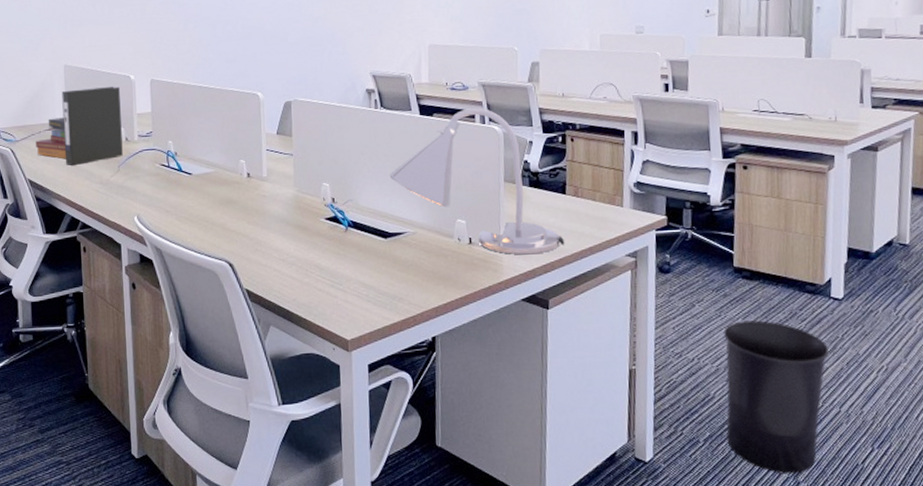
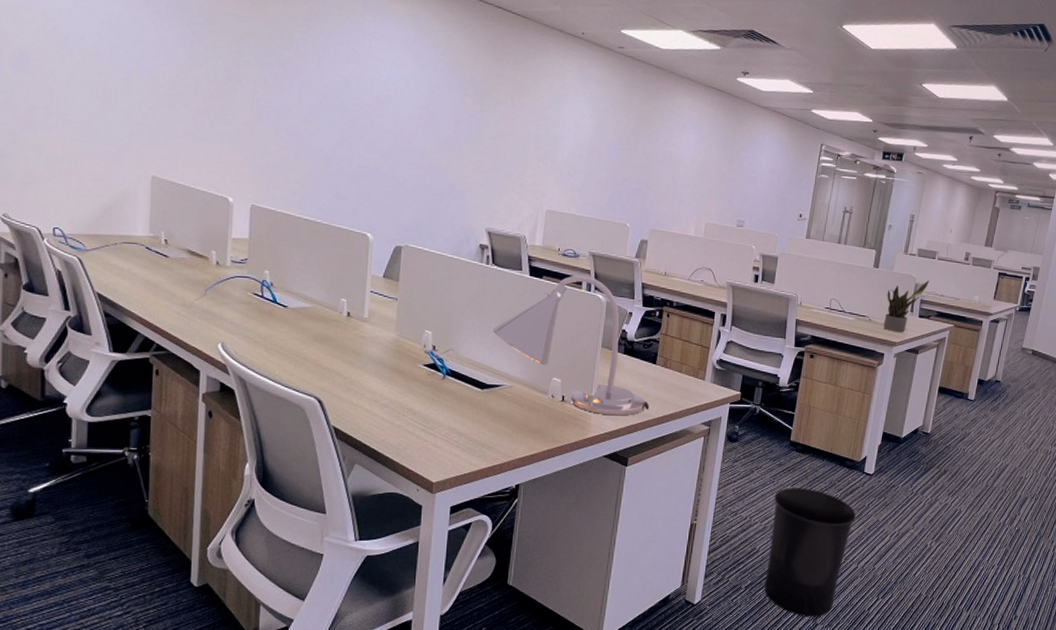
books: present [36,117,66,159] -> none [109,231,146,276]
binder: present [62,86,123,165] -> none [143,203,215,284]
potted plant: none [827,64,879,129] -> present [883,281,930,333]

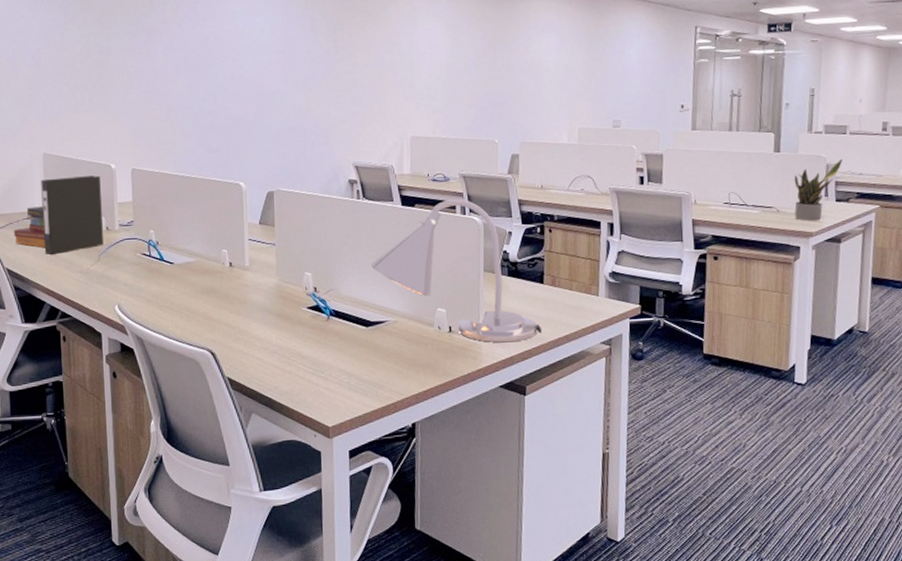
books: none [109,231,146,276] -> present [14,206,45,248]
binder: none [143,203,215,284] -> present [41,175,103,254]
waste bin: present [764,487,856,616] -> none [693,405,792,550]

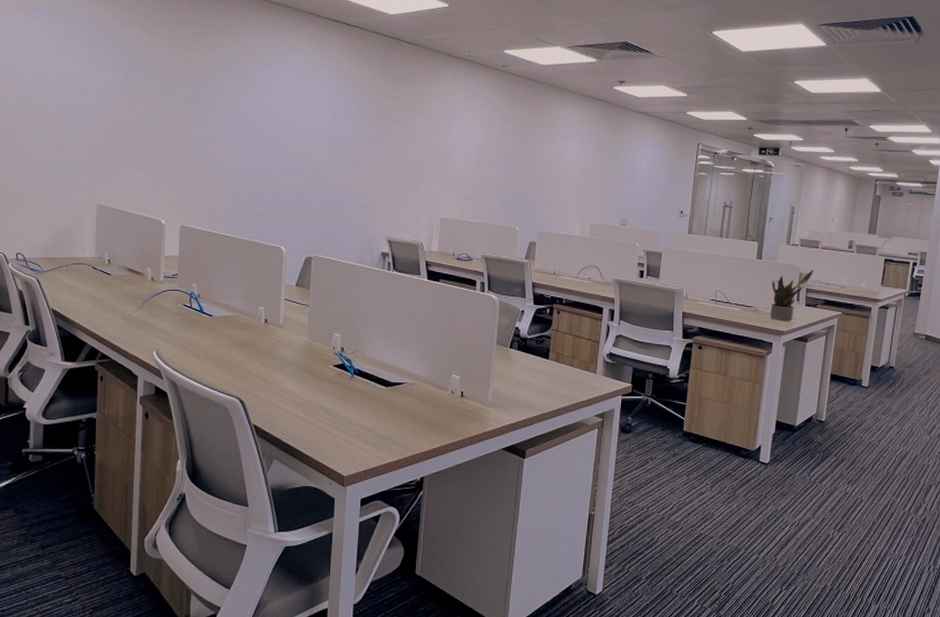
books: present [14,206,45,248] -> none [62,253,93,293]
binder: present [41,175,103,254] -> none [90,228,150,299]
table lamp: present [371,199,541,343] -> none [395,277,543,410]

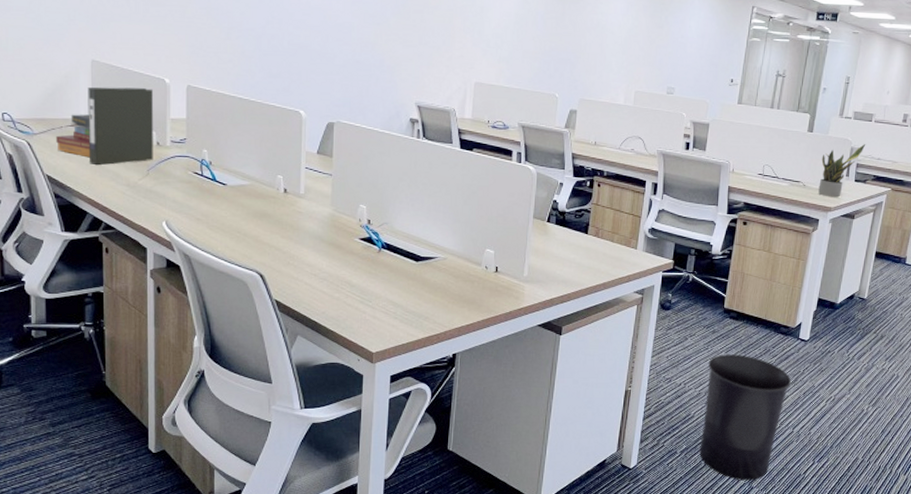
books: none [62,253,93,293] -> present [56,114,90,158]
binder: none [90,228,150,299] -> present [88,86,153,165]
waste bin: none [665,477,753,608] -> present [699,354,791,480]

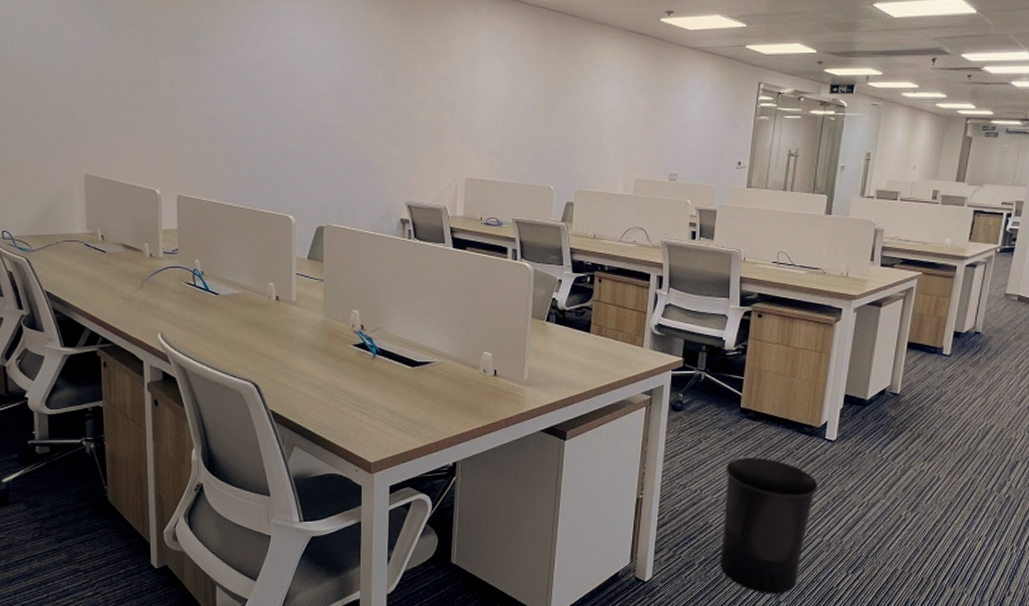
books: present [56,114,90,158] -> none [53,229,86,272]
binder: present [88,86,153,165] -> none [82,200,147,279]
potted plant: present [818,144,866,198] -> none [840,225,892,284]

